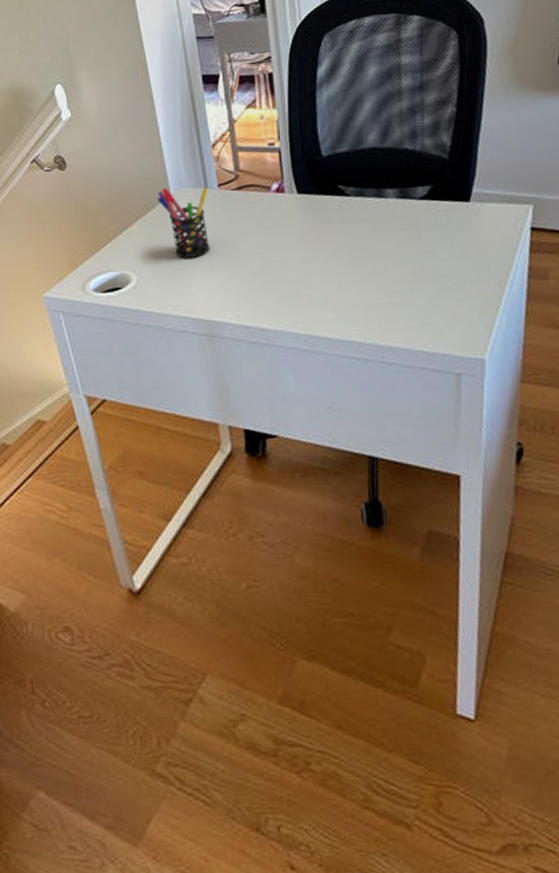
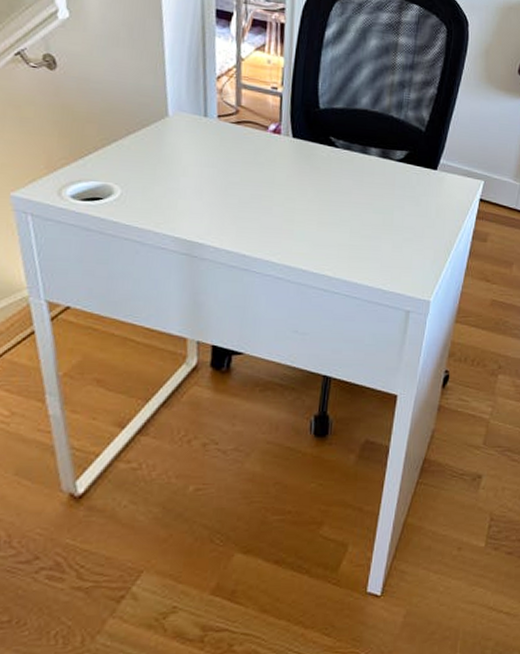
pen holder: present [157,187,210,259] -> none [153,108,208,180]

